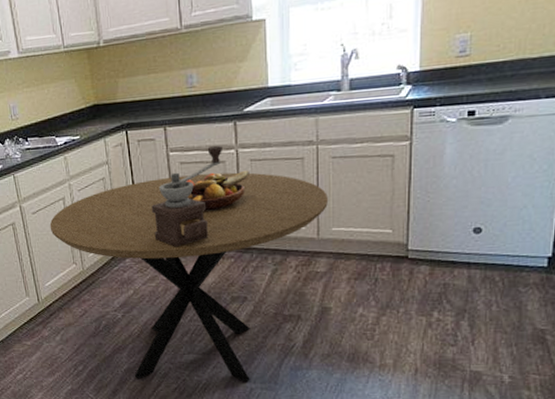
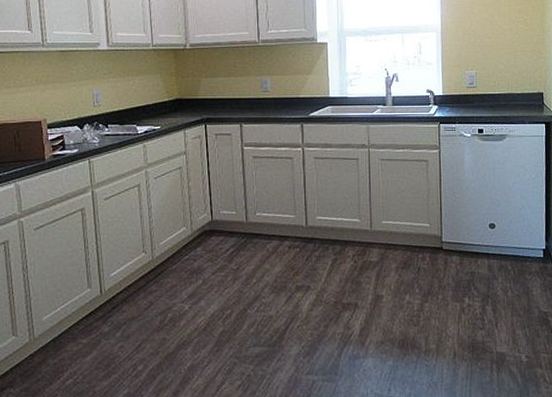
dining table: present [49,172,328,382] -> none [122,168,378,377]
coffee grinder: present [151,145,222,247] -> none [225,143,291,237]
fruit bowl: present [187,170,250,211] -> none [259,167,314,203]

